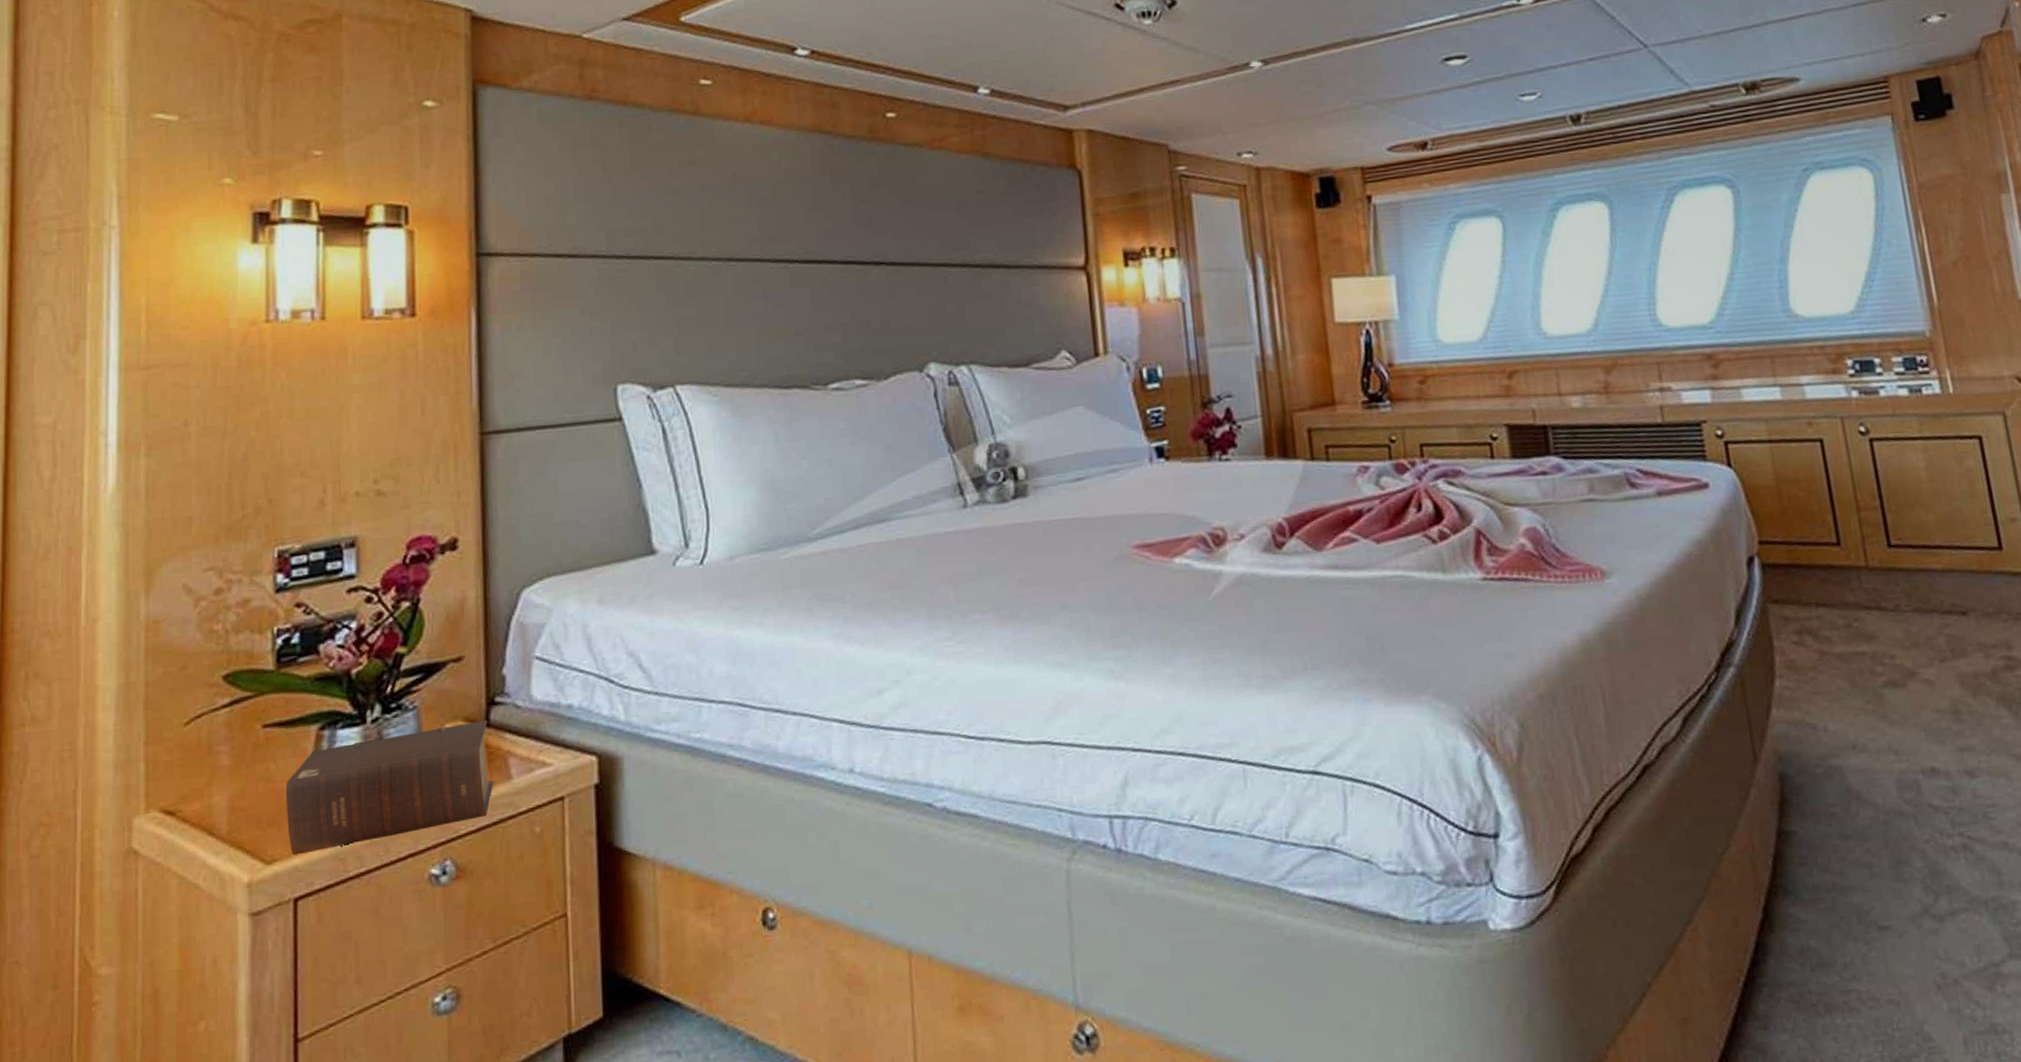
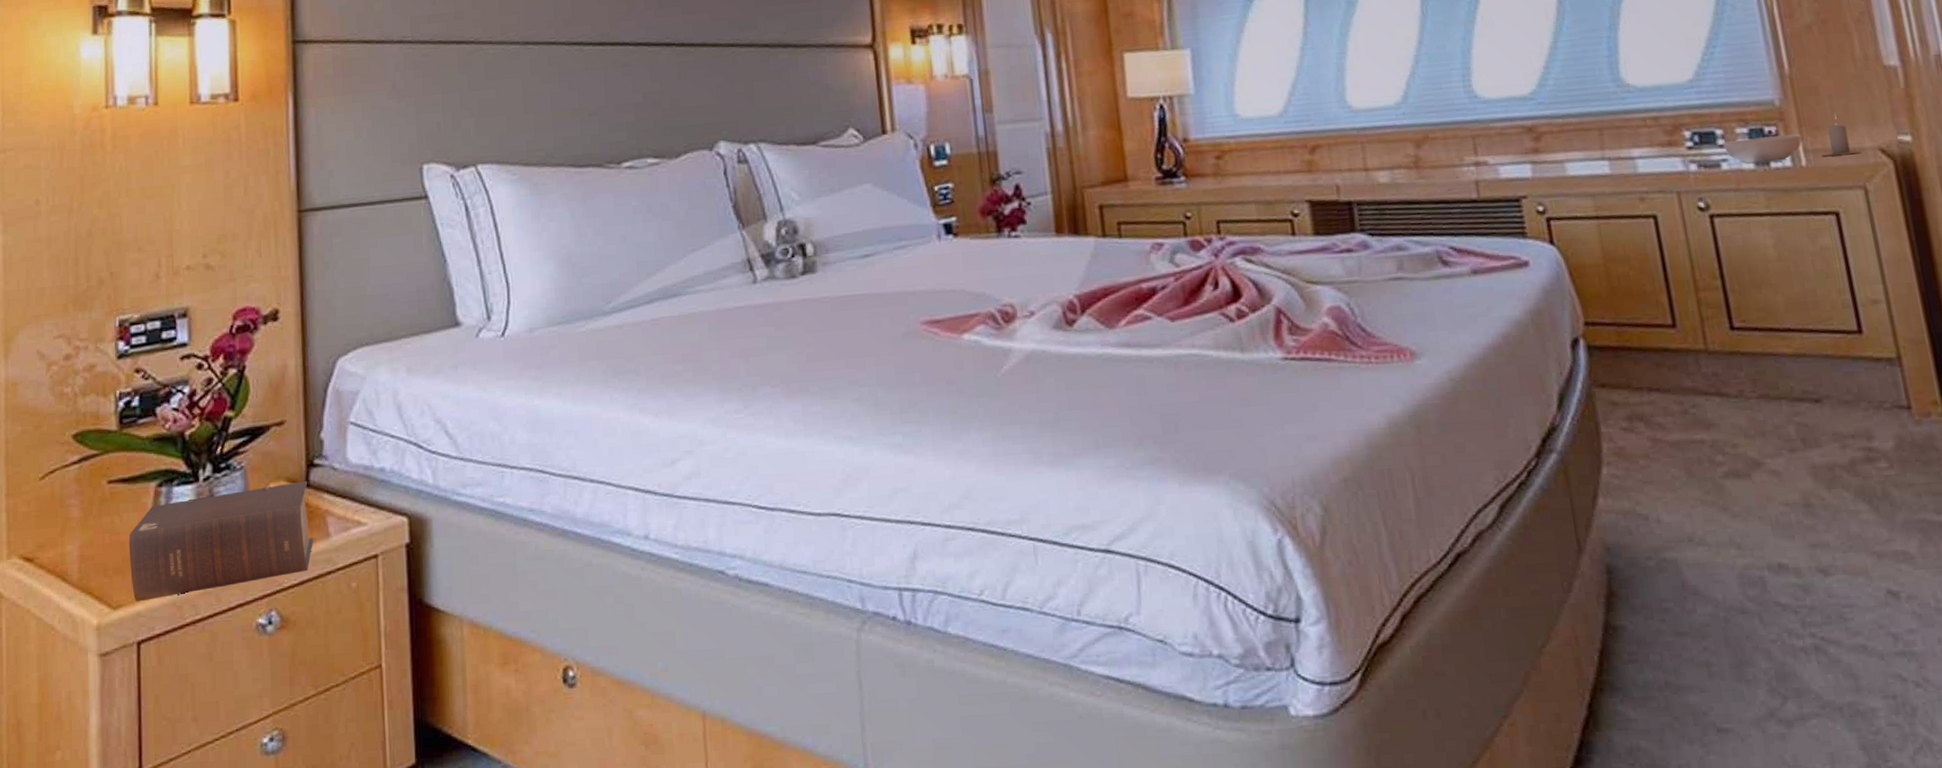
bowl: none [1880,363,1950,391] -> present [1722,134,1802,164]
candle: none [1966,345,2000,385] -> present [1822,114,1861,157]

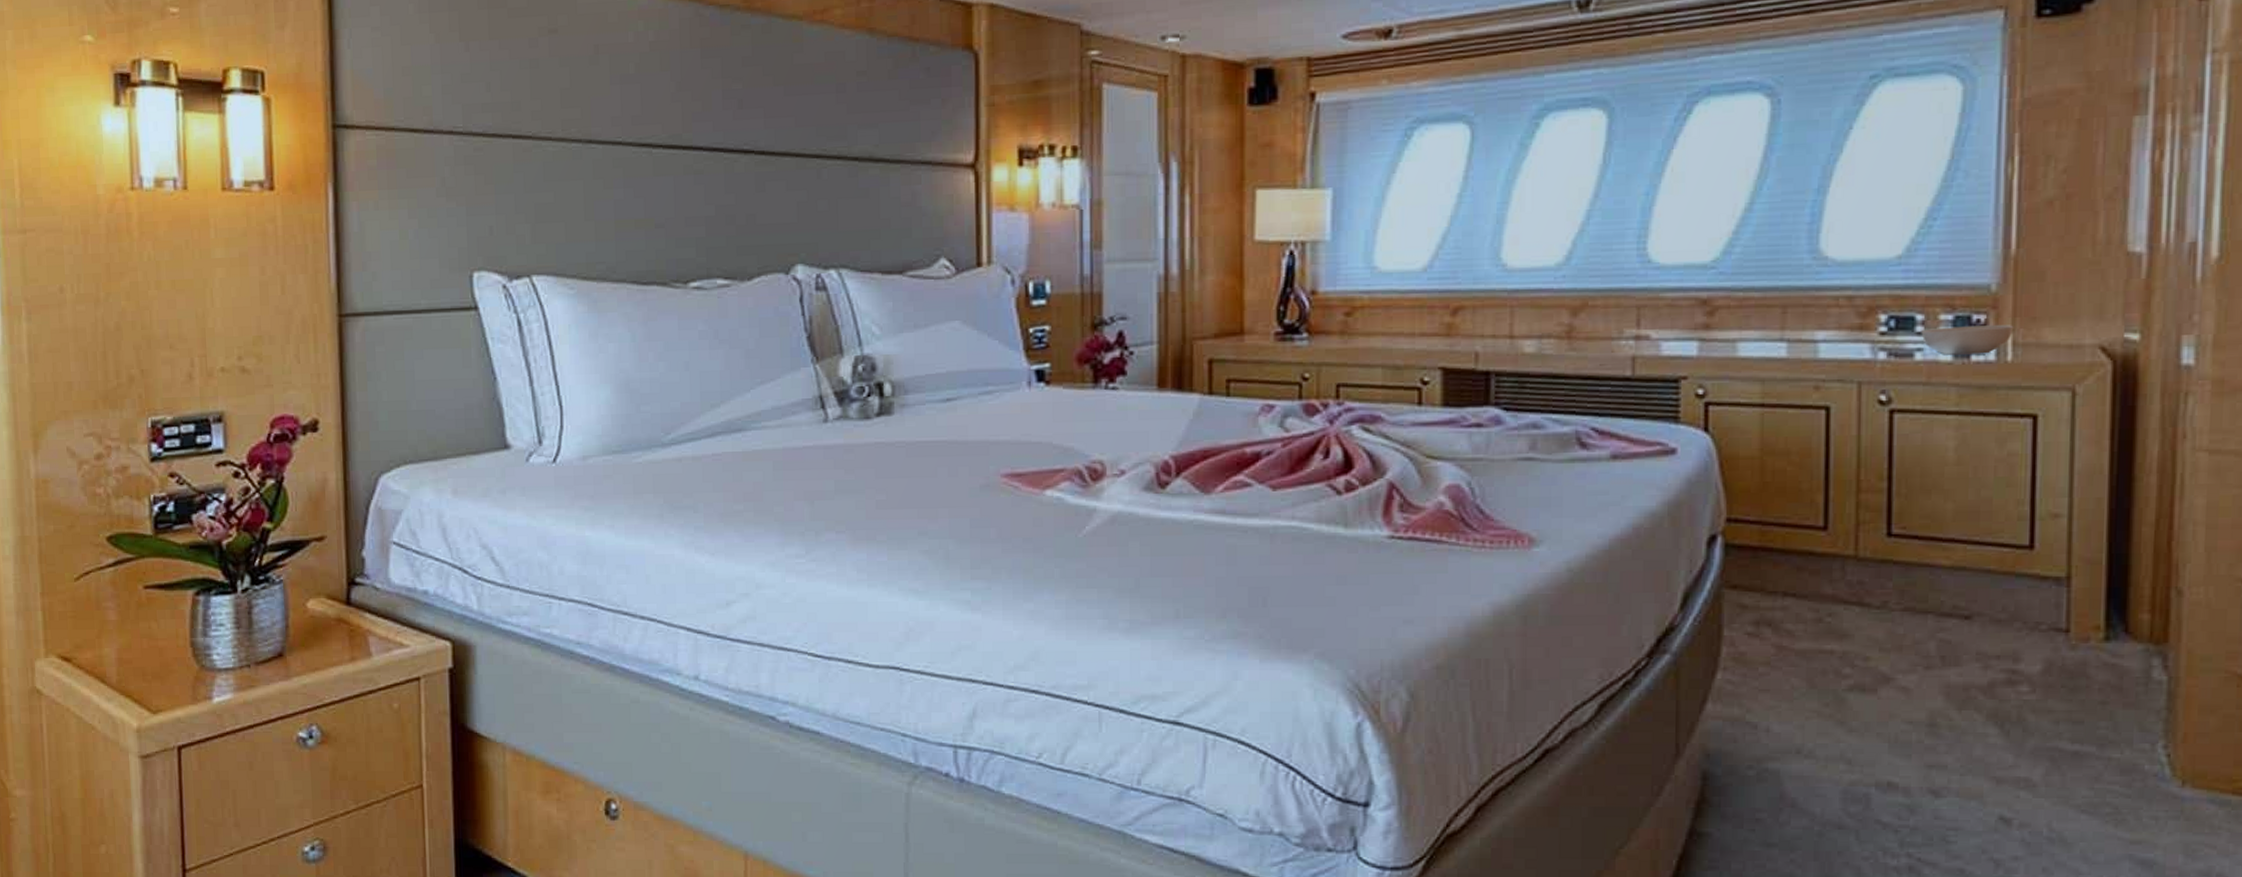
bible: present [128,480,313,601] -> none [166,598,354,707]
candle: present [1822,114,1861,157] -> none [2032,305,2078,353]

